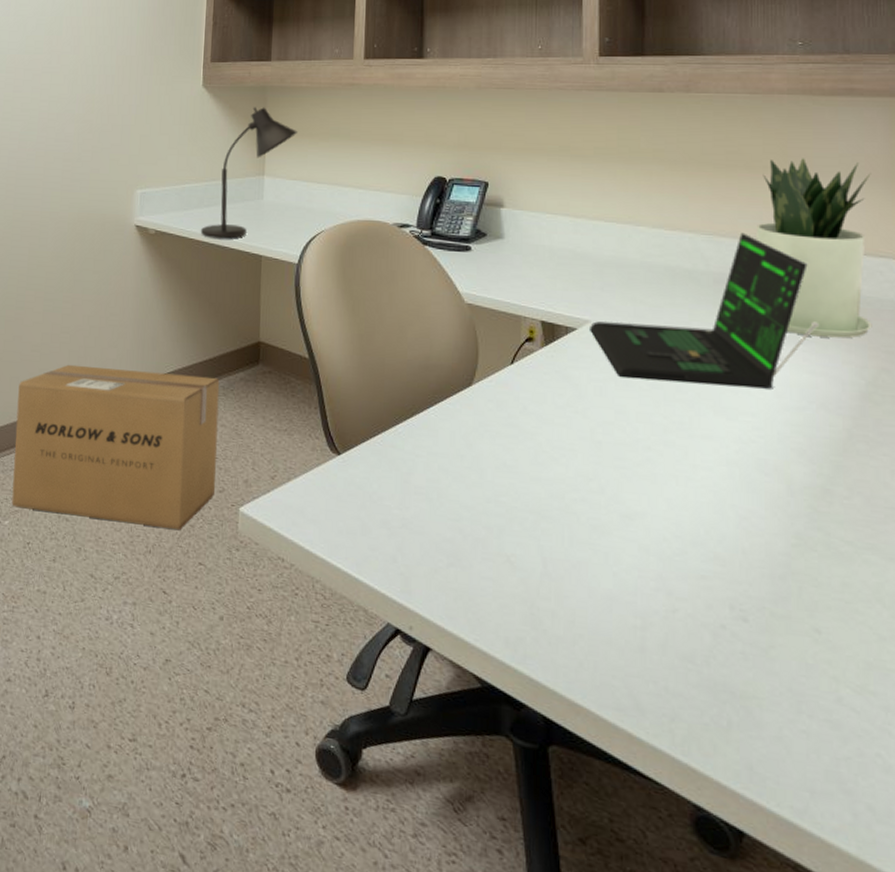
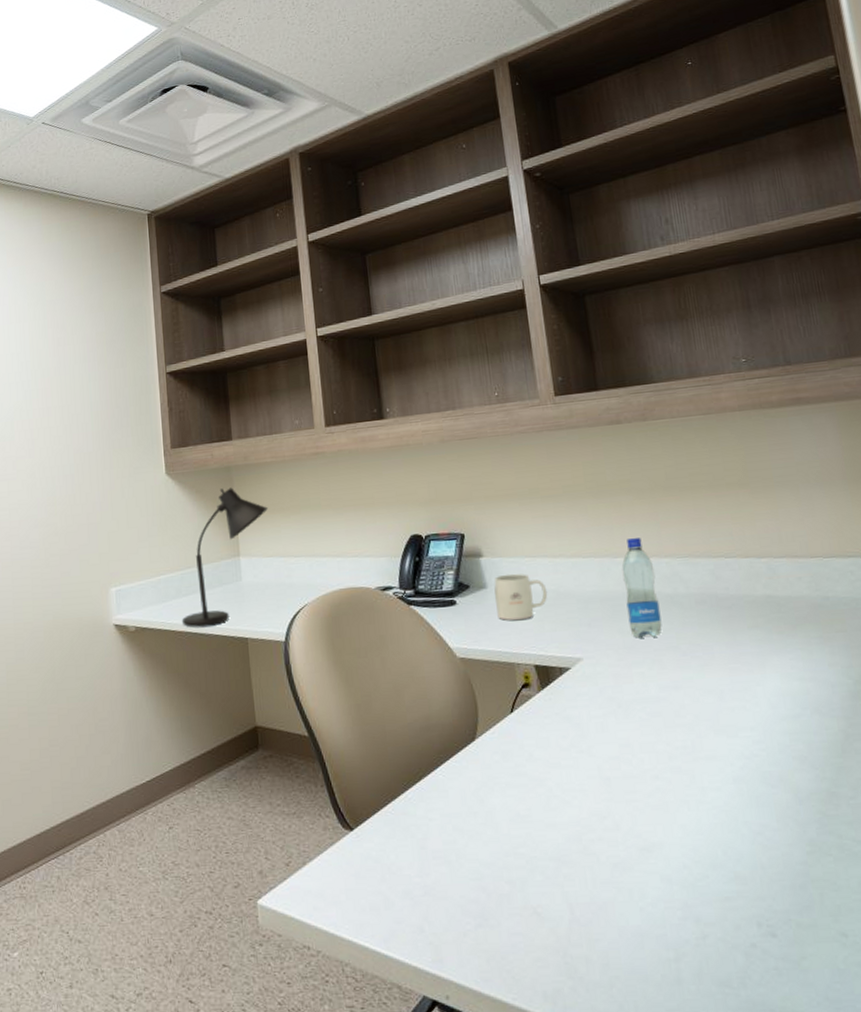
box: present [11,364,220,531] -> none [12,769,231,937]
mug: none [511,227,564,275] -> present [494,573,548,621]
laptop: present [590,232,818,388] -> none [583,551,801,710]
bottle: none [643,209,676,310] -> present [621,538,662,638]
planter: present [755,158,872,338] -> none [727,468,852,644]

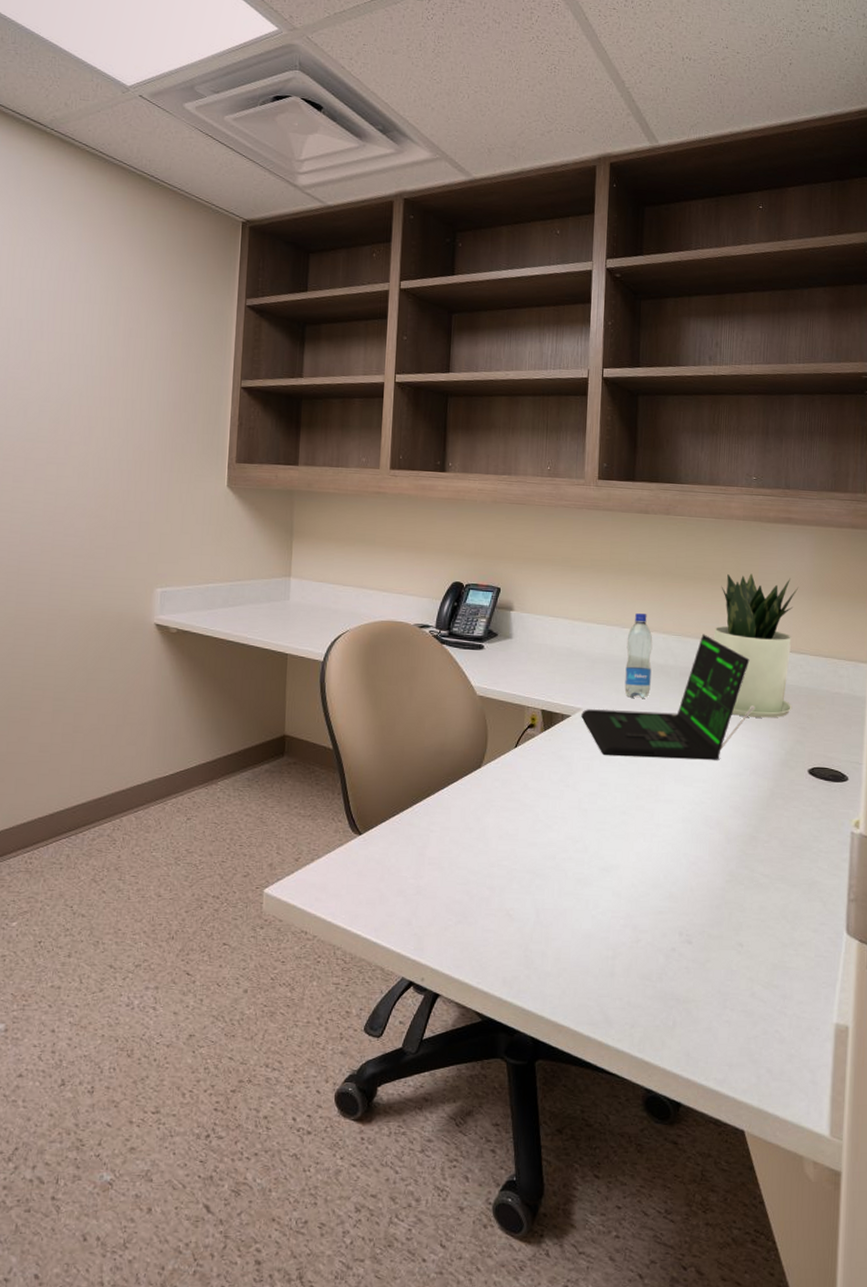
desk lamp: present [181,487,269,627] -> none [224,510,325,638]
mug: present [494,573,548,621] -> none [517,628,563,670]
laptop: none [583,551,801,710] -> present [581,634,755,759]
planter: none [727,468,852,644] -> present [713,573,799,718]

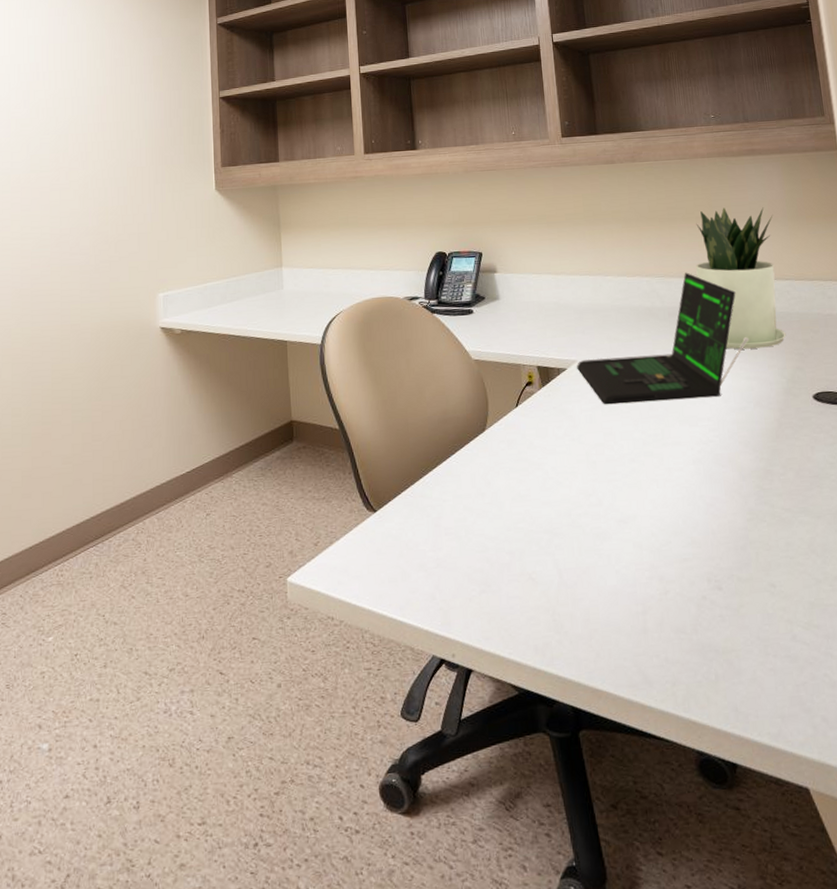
bottle: present [624,613,653,698] -> none [611,260,642,344]

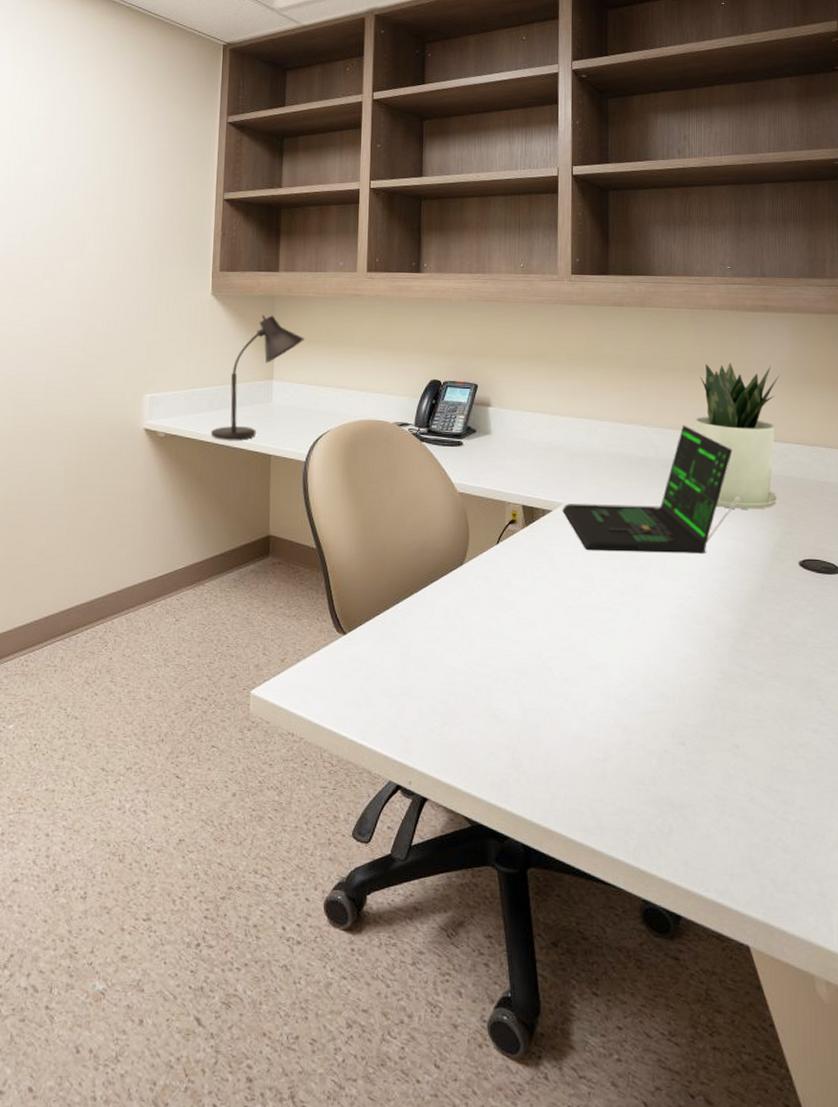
desk lamp: none [225,204,311,331] -> present [210,315,306,440]

